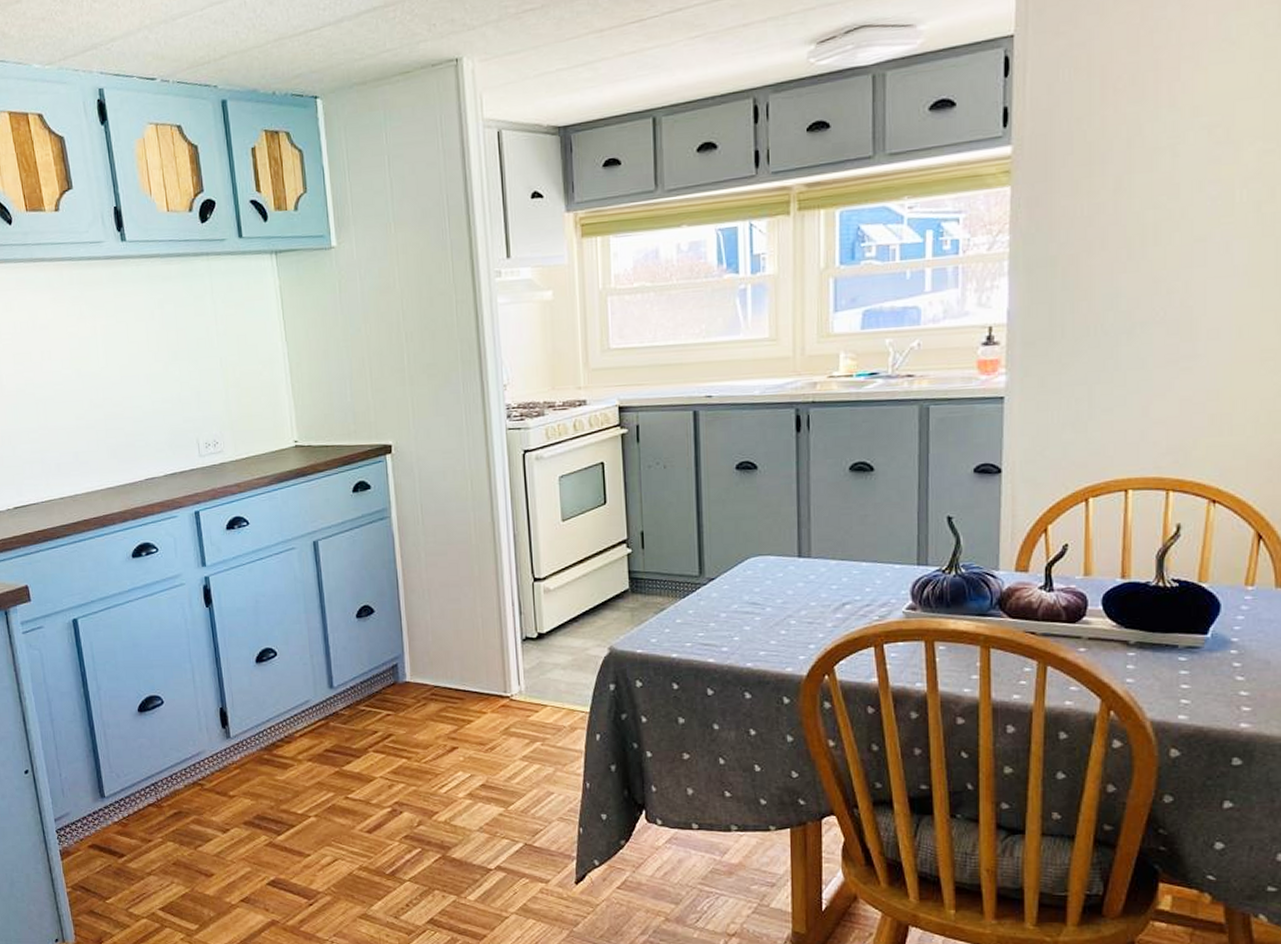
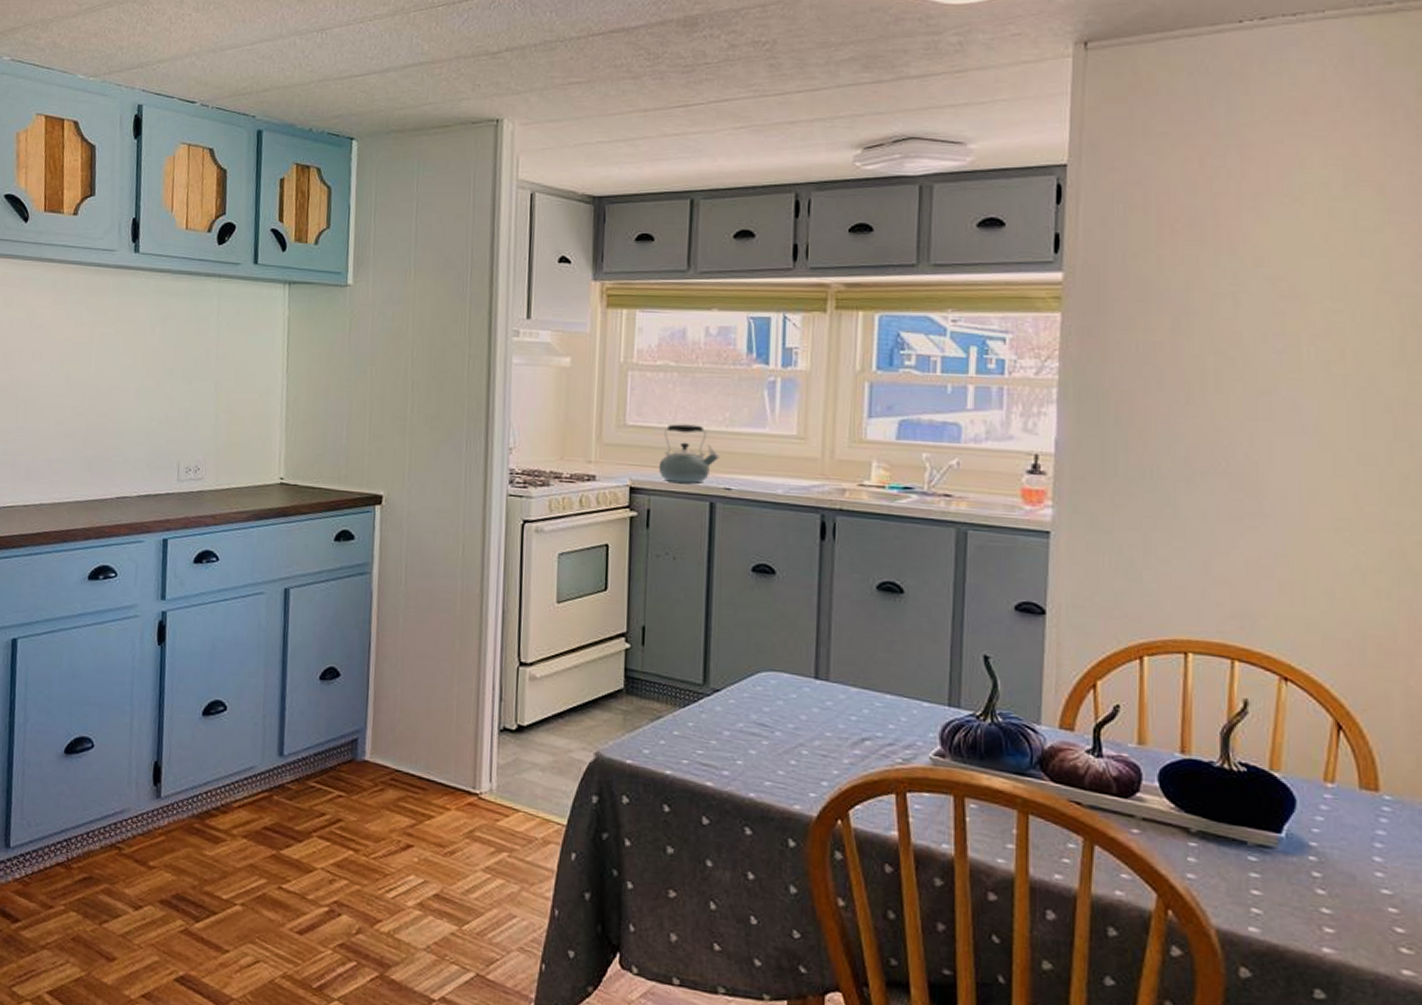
kettle: none [643,340,700,398] -> present [658,424,721,484]

